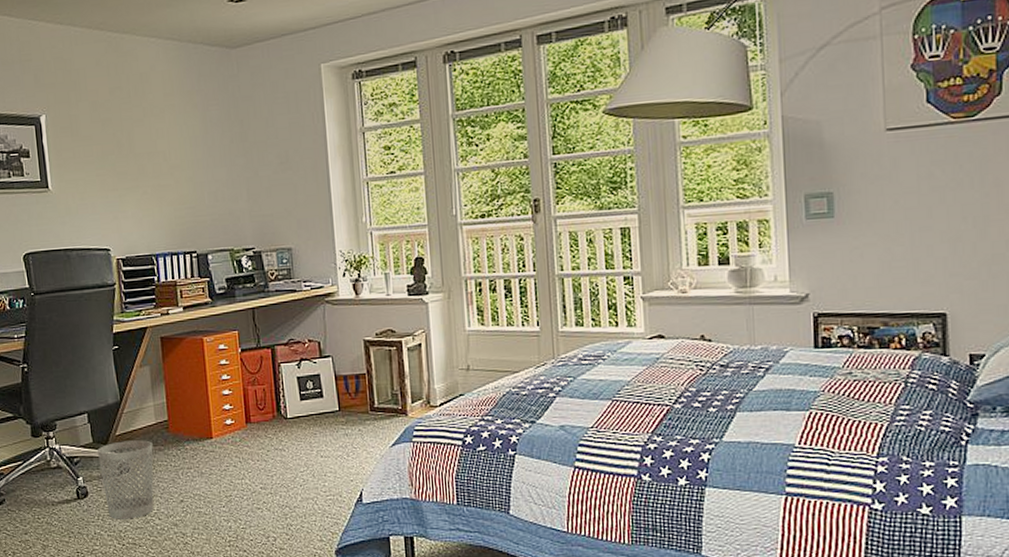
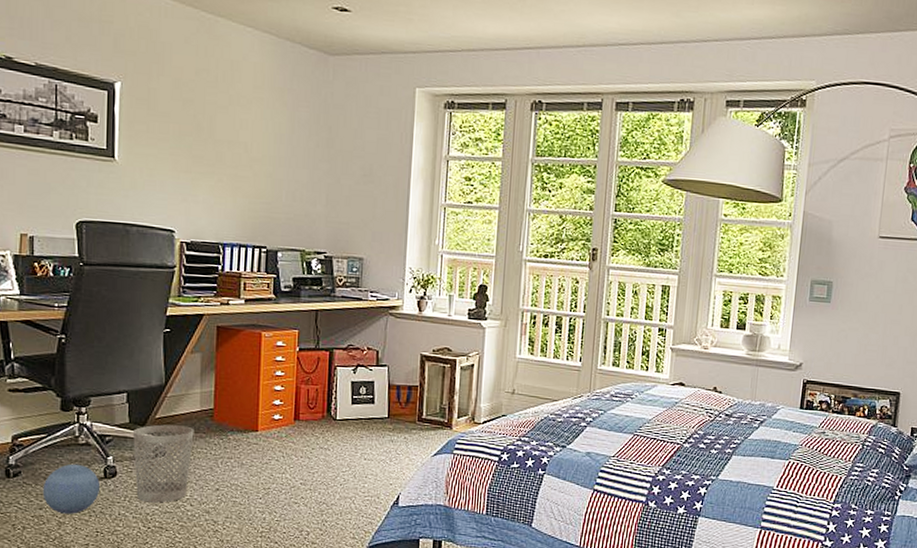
ball: none [25,487,76,537] -> present [42,463,101,514]

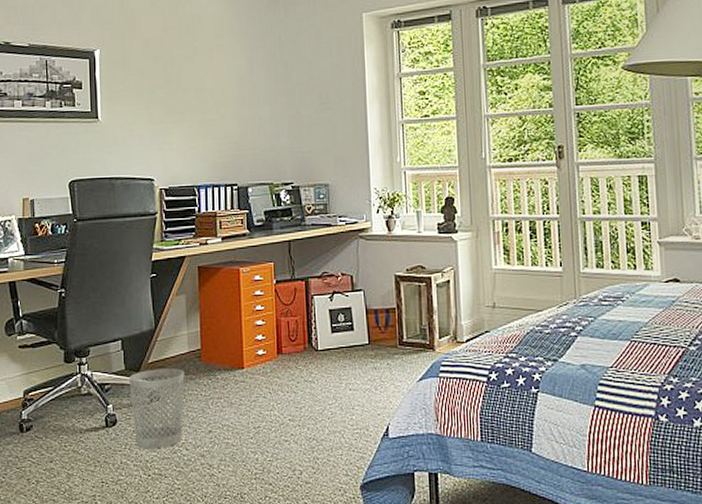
ball: present [42,463,101,514] -> none [52,414,103,465]

